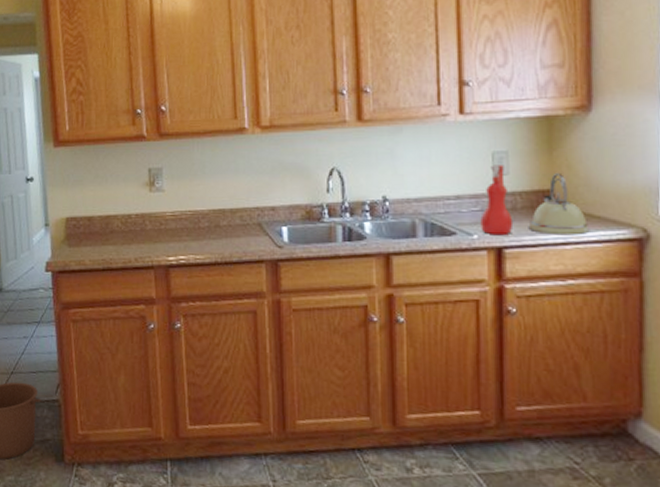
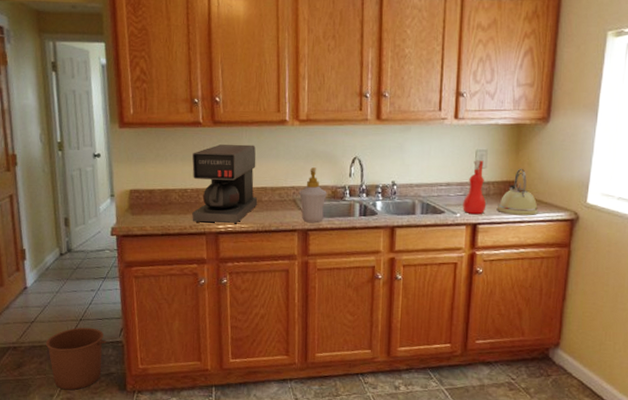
coffee maker: none [136,159,215,257] -> present [192,144,258,225]
soap bottle: none [264,183,300,252] -> present [298,167,327,224]

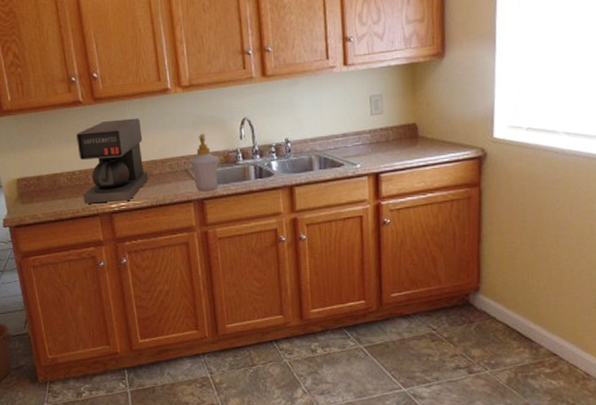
spray bottle: present [463,160,487,215] -> none [362,106,387,164]
kettle: present [496,168,539,216] -> none [398,109,444,160]

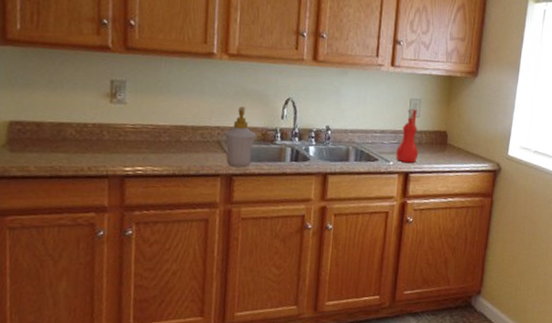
coffee maker: present [76,118,149,205] -> none [91,74,176,168]
spray bottle: none [362,106,387,164] -> present [396,108,419,163]

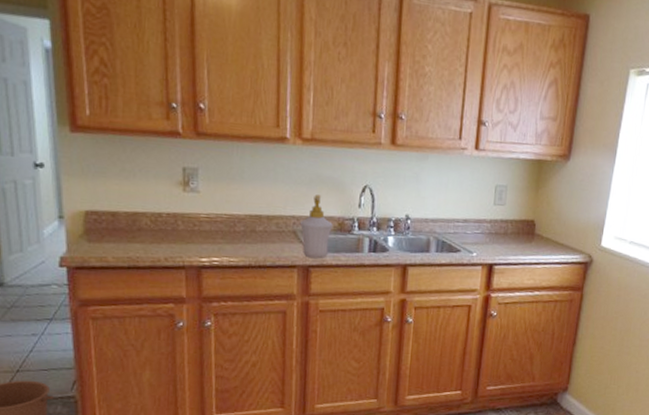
spray bottle: present [396,108,419,163] -> none [479,196,504,255]

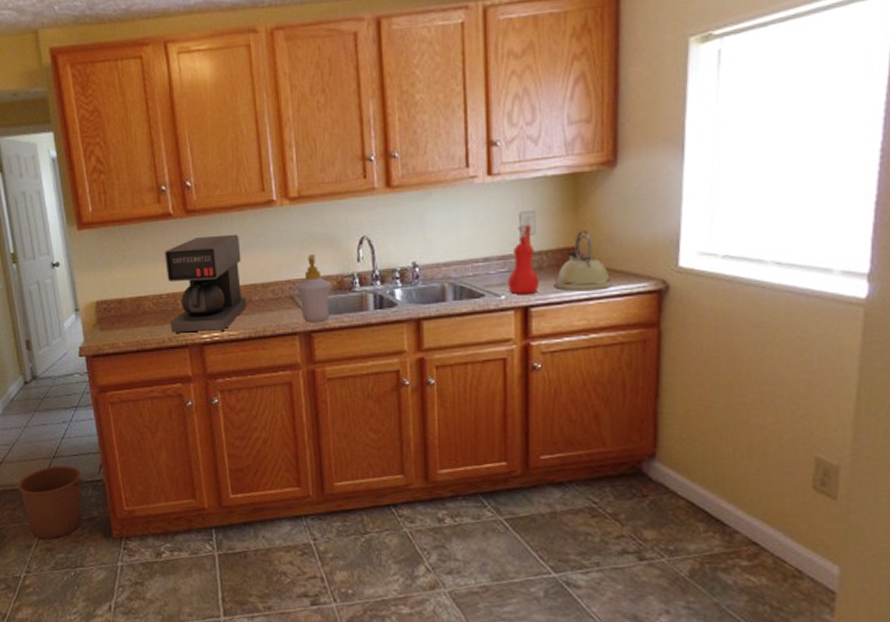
coffee maker: none [168,161,251,259] -> present [165,234,247,334]
spray bottle: none [479,196,504,255] -> present [508,224,540,295]
kettle: none [513,207,555,258] -> present [553,229,613,292]

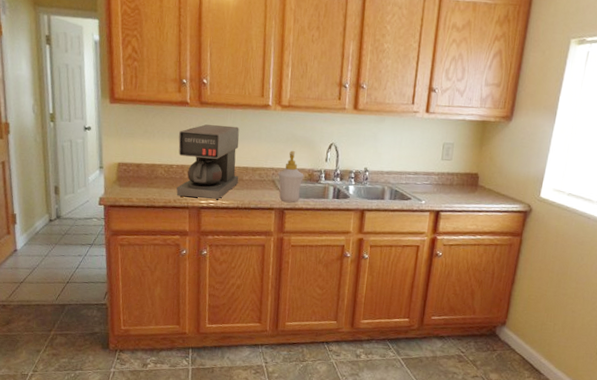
bucket: present [17,465,85,540] -> none [33,289,92,347]
spray bottle: present [508,224,540,295] -> none [428,152,450,203]
kettle: present [553,229,613,292] -> none [458,162,497,207]

